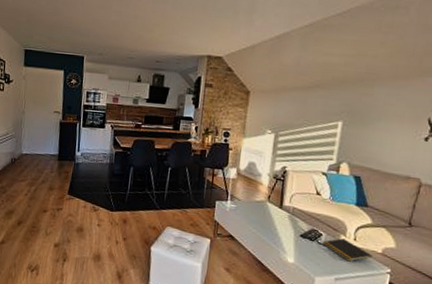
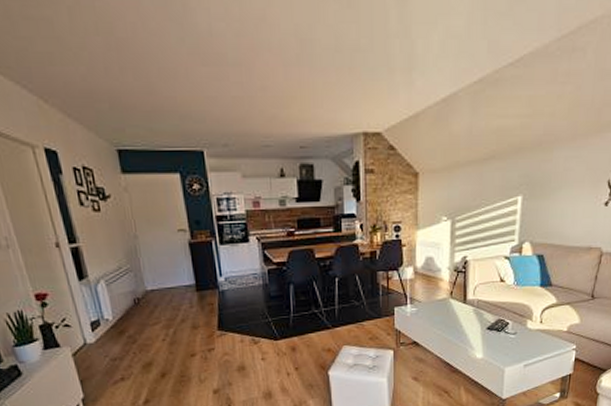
notepad: present [322,238,372,262] -> none [510,323,558,346]

